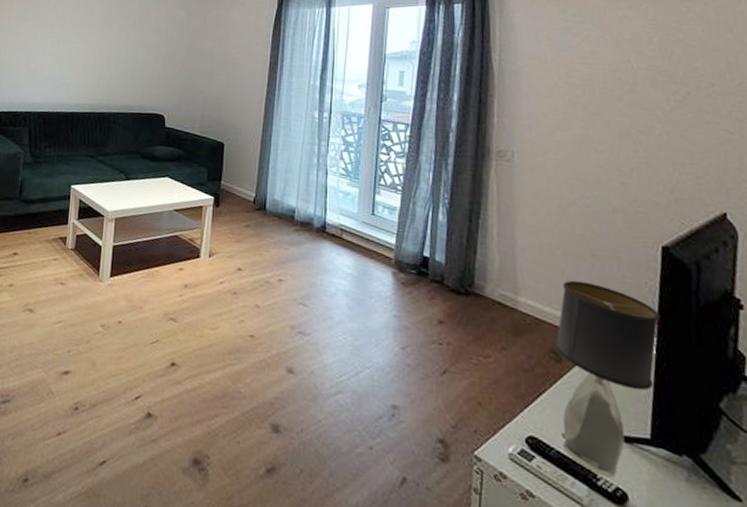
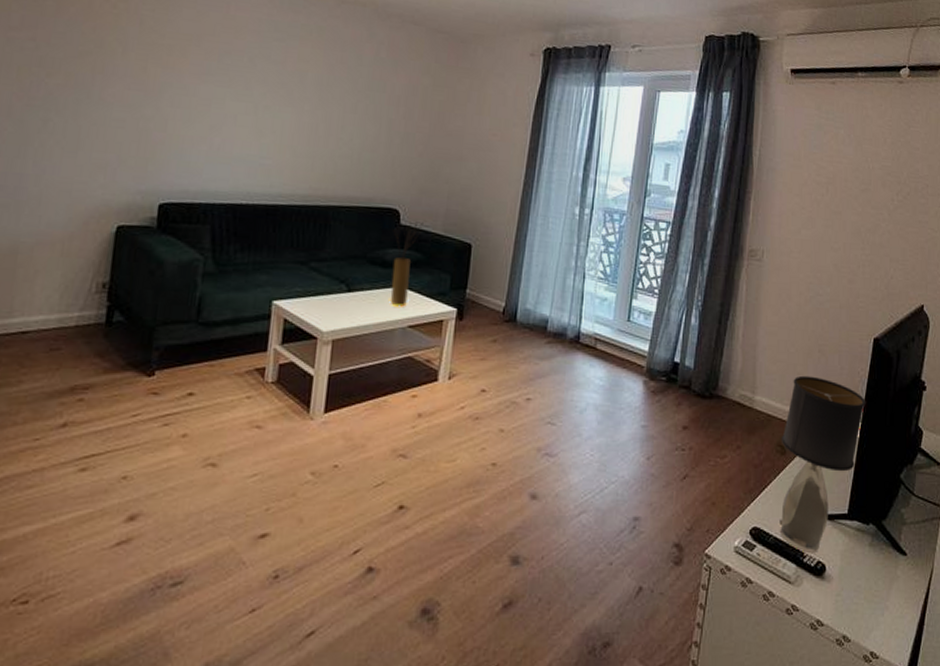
vase: none [159,122,184,194] -> present [390,219,423,307]

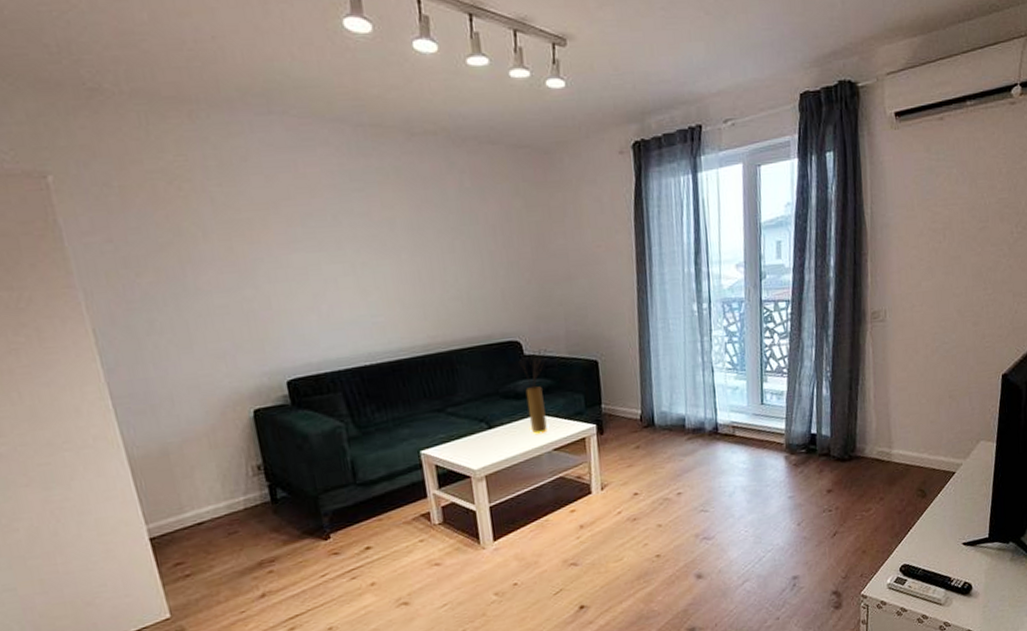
table lamp: present [778,375,866,553] -> none [920,421,999,578]

